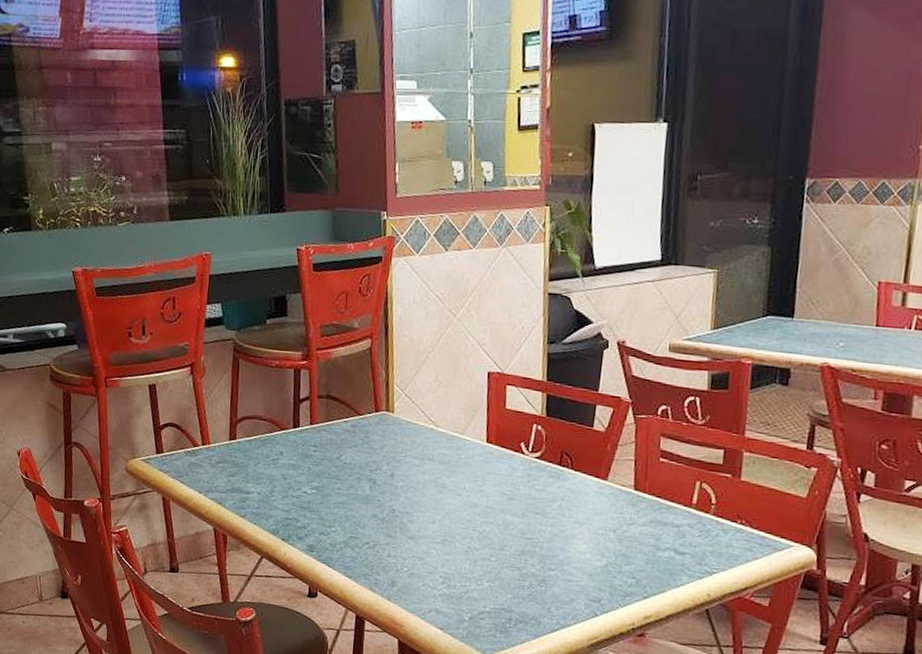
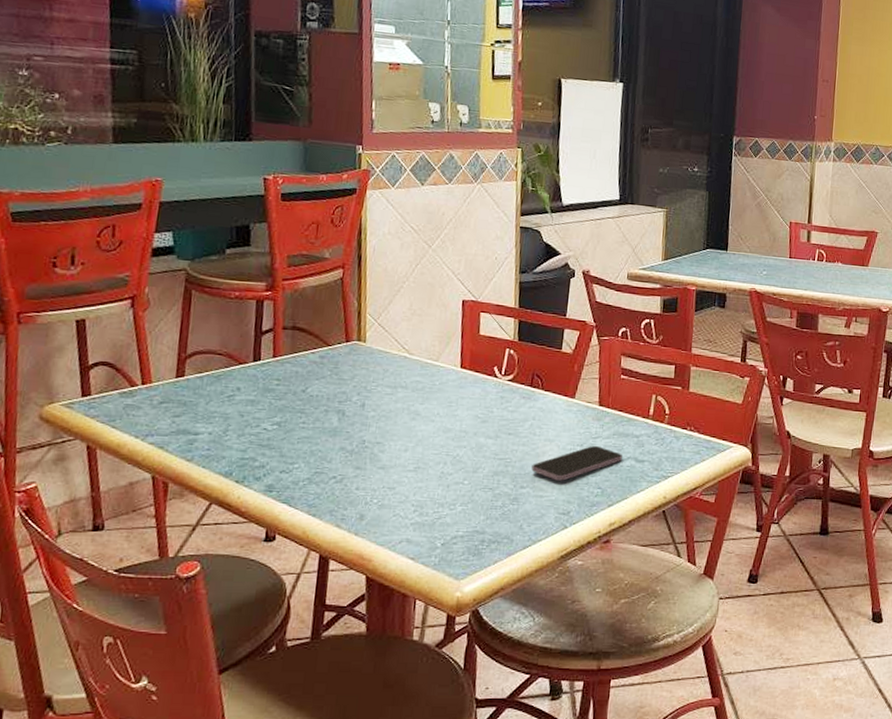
smartphone: none [560,532,660,567] -> present [531,446,622,481]

